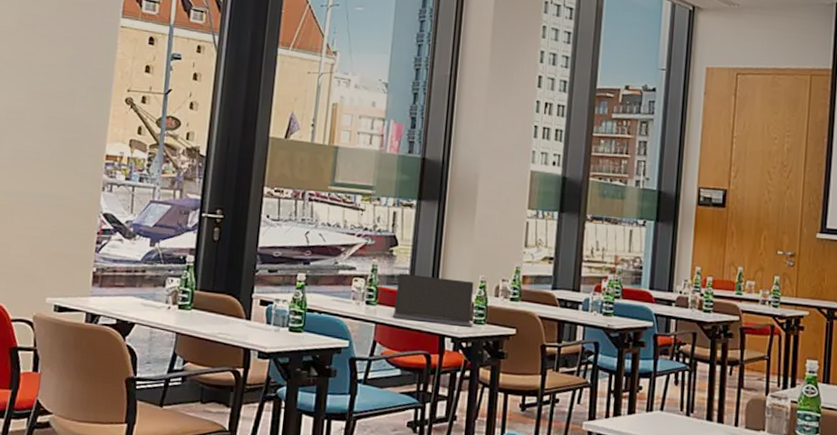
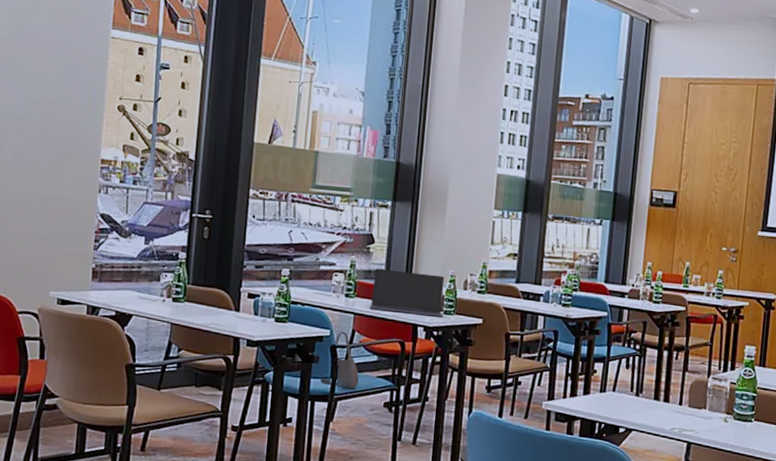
handbag: none [337,342,380,407] -> present [319,331,359,390]

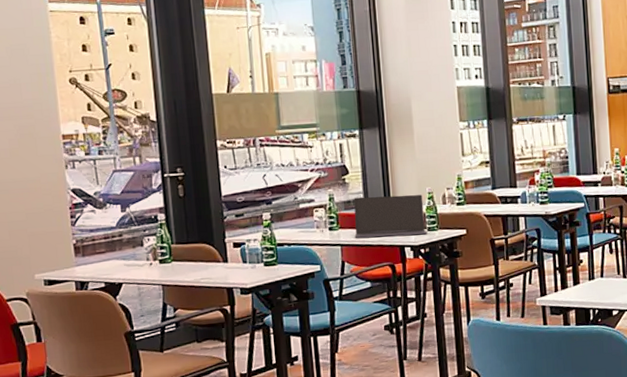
handbag: present [319,331,359,390] -> none [318,264,356,319]

